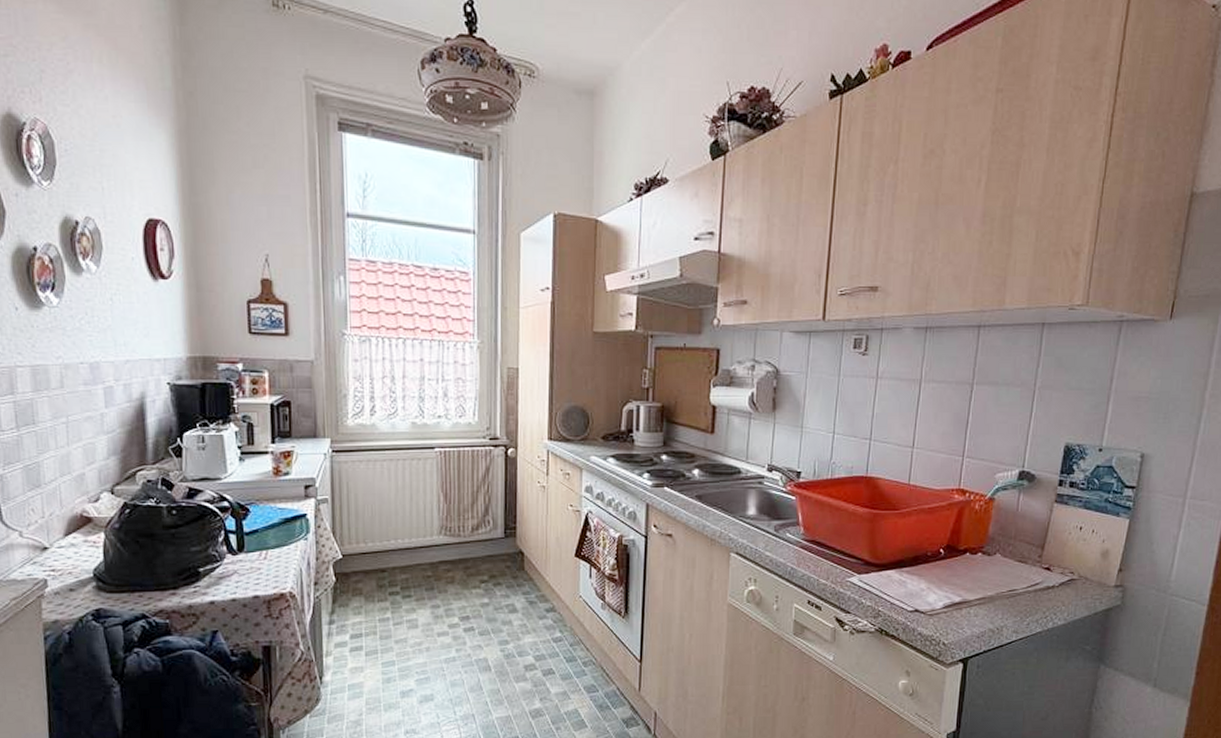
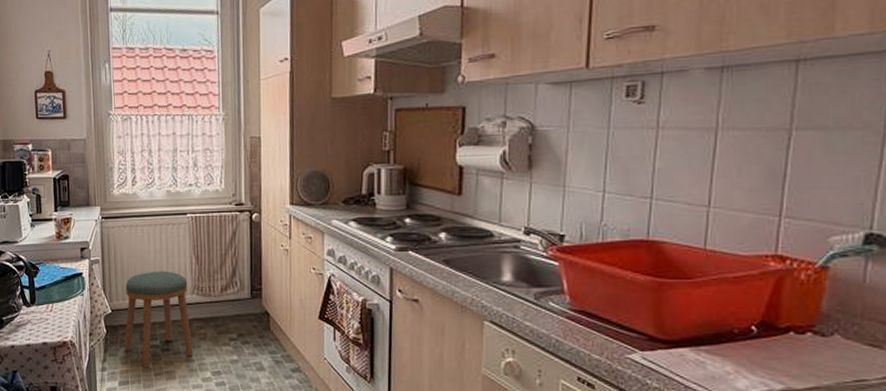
stool: none [357,510,440,618] -> present [124,271,194,368]

